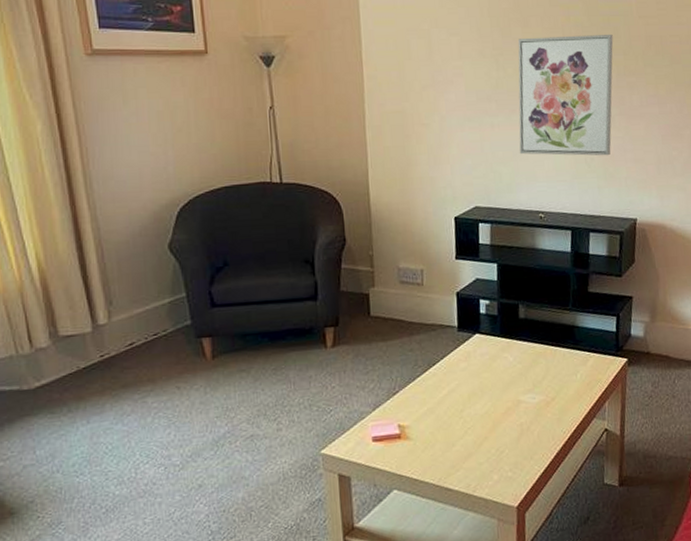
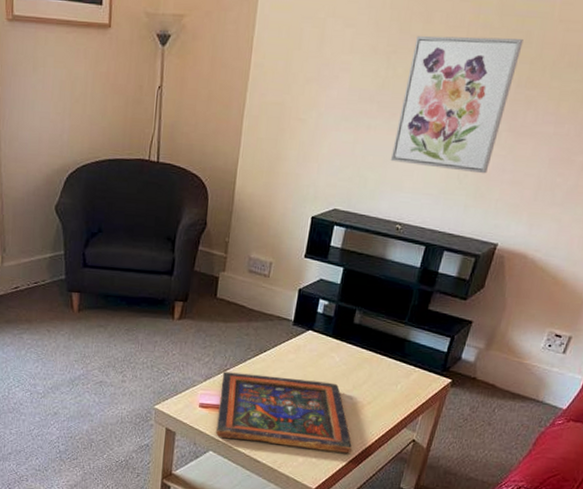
painted panel: none [392,385,546,473] -> present [216,371,352,453]

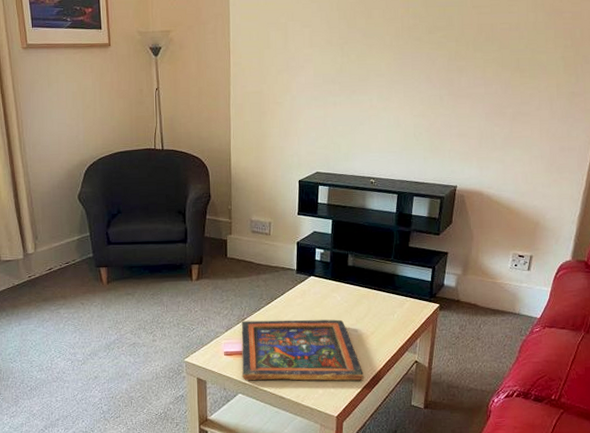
wall art: present [390,35,524,174] -> none [356,23,447,131]

